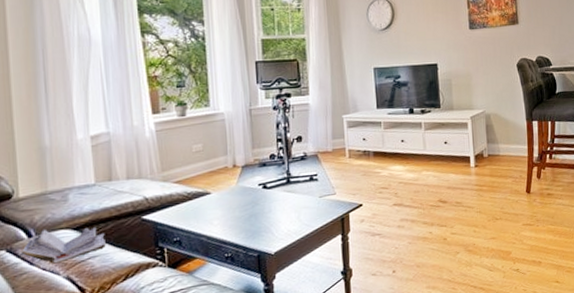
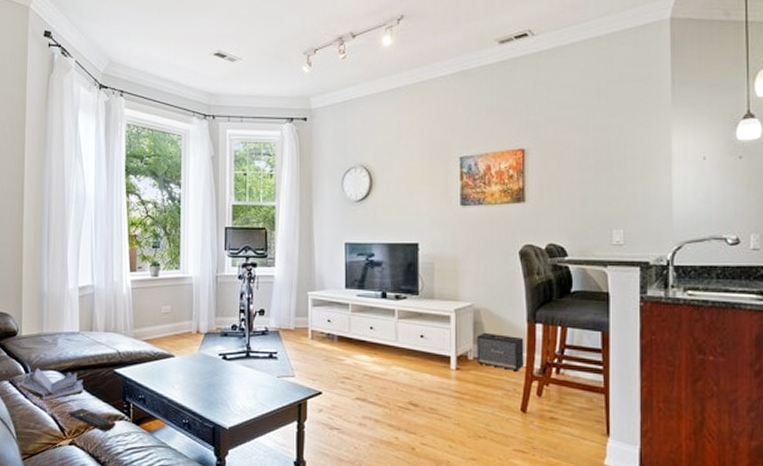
remote control: none [89,262,149,283] -> present [68,408,116,431]
speaker: none [489,132,526,162] -> present [477,332,524,372]

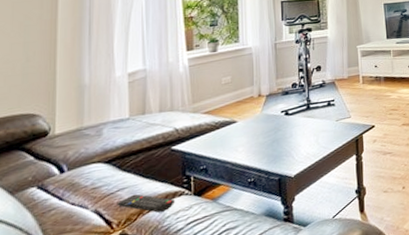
book: present [20,367,83,401] -> none [52,159,135,199]

